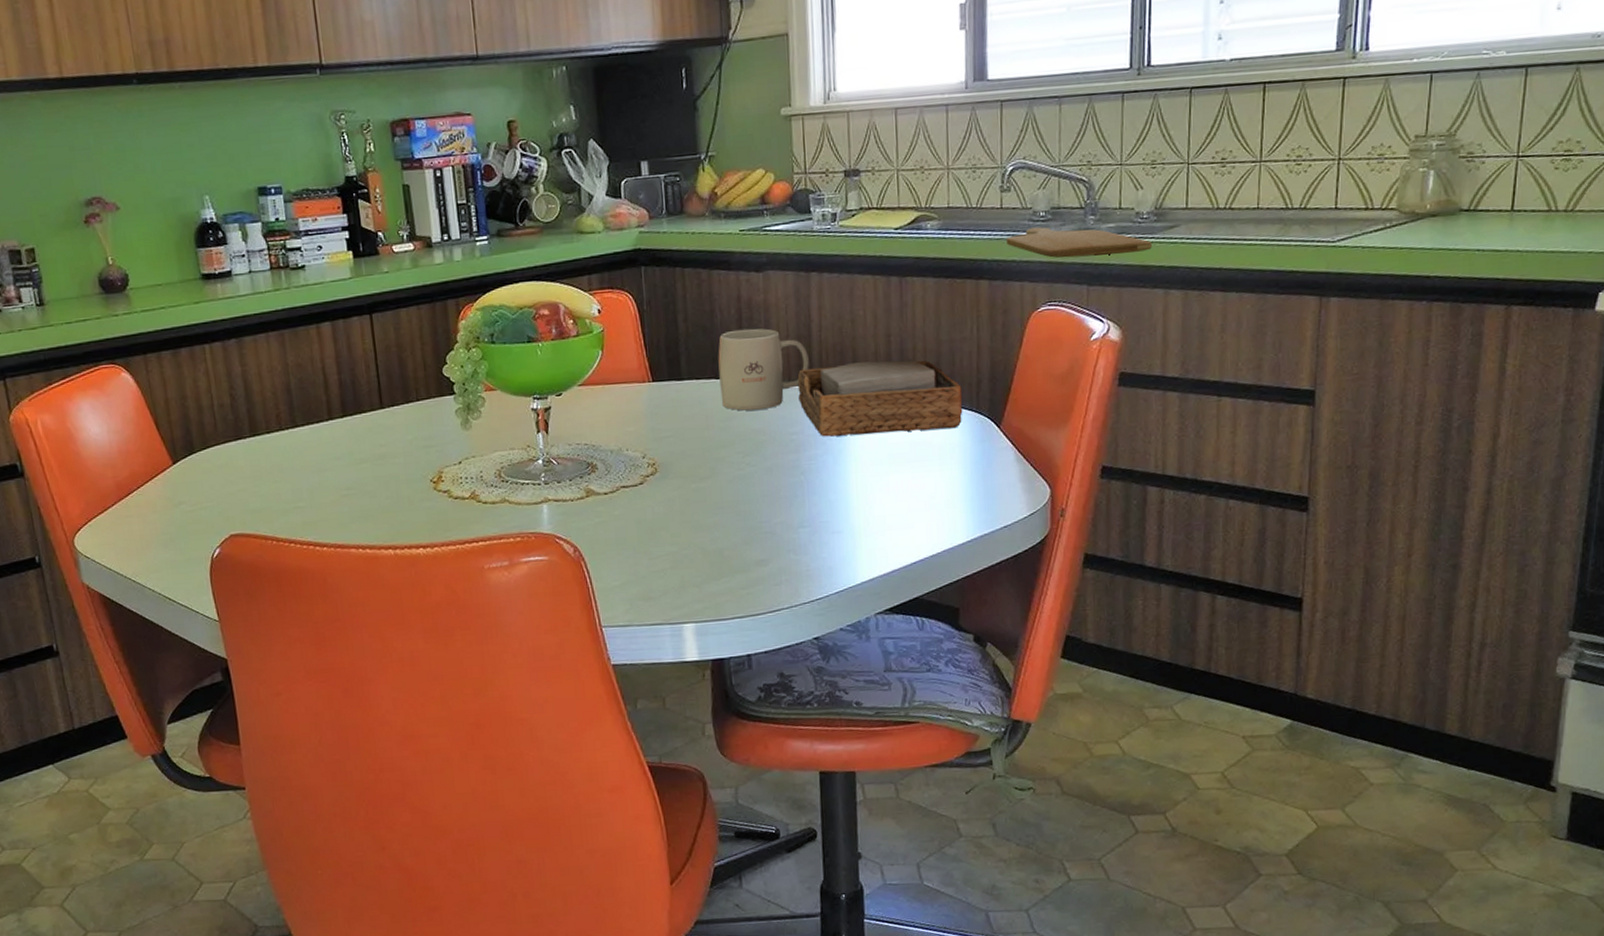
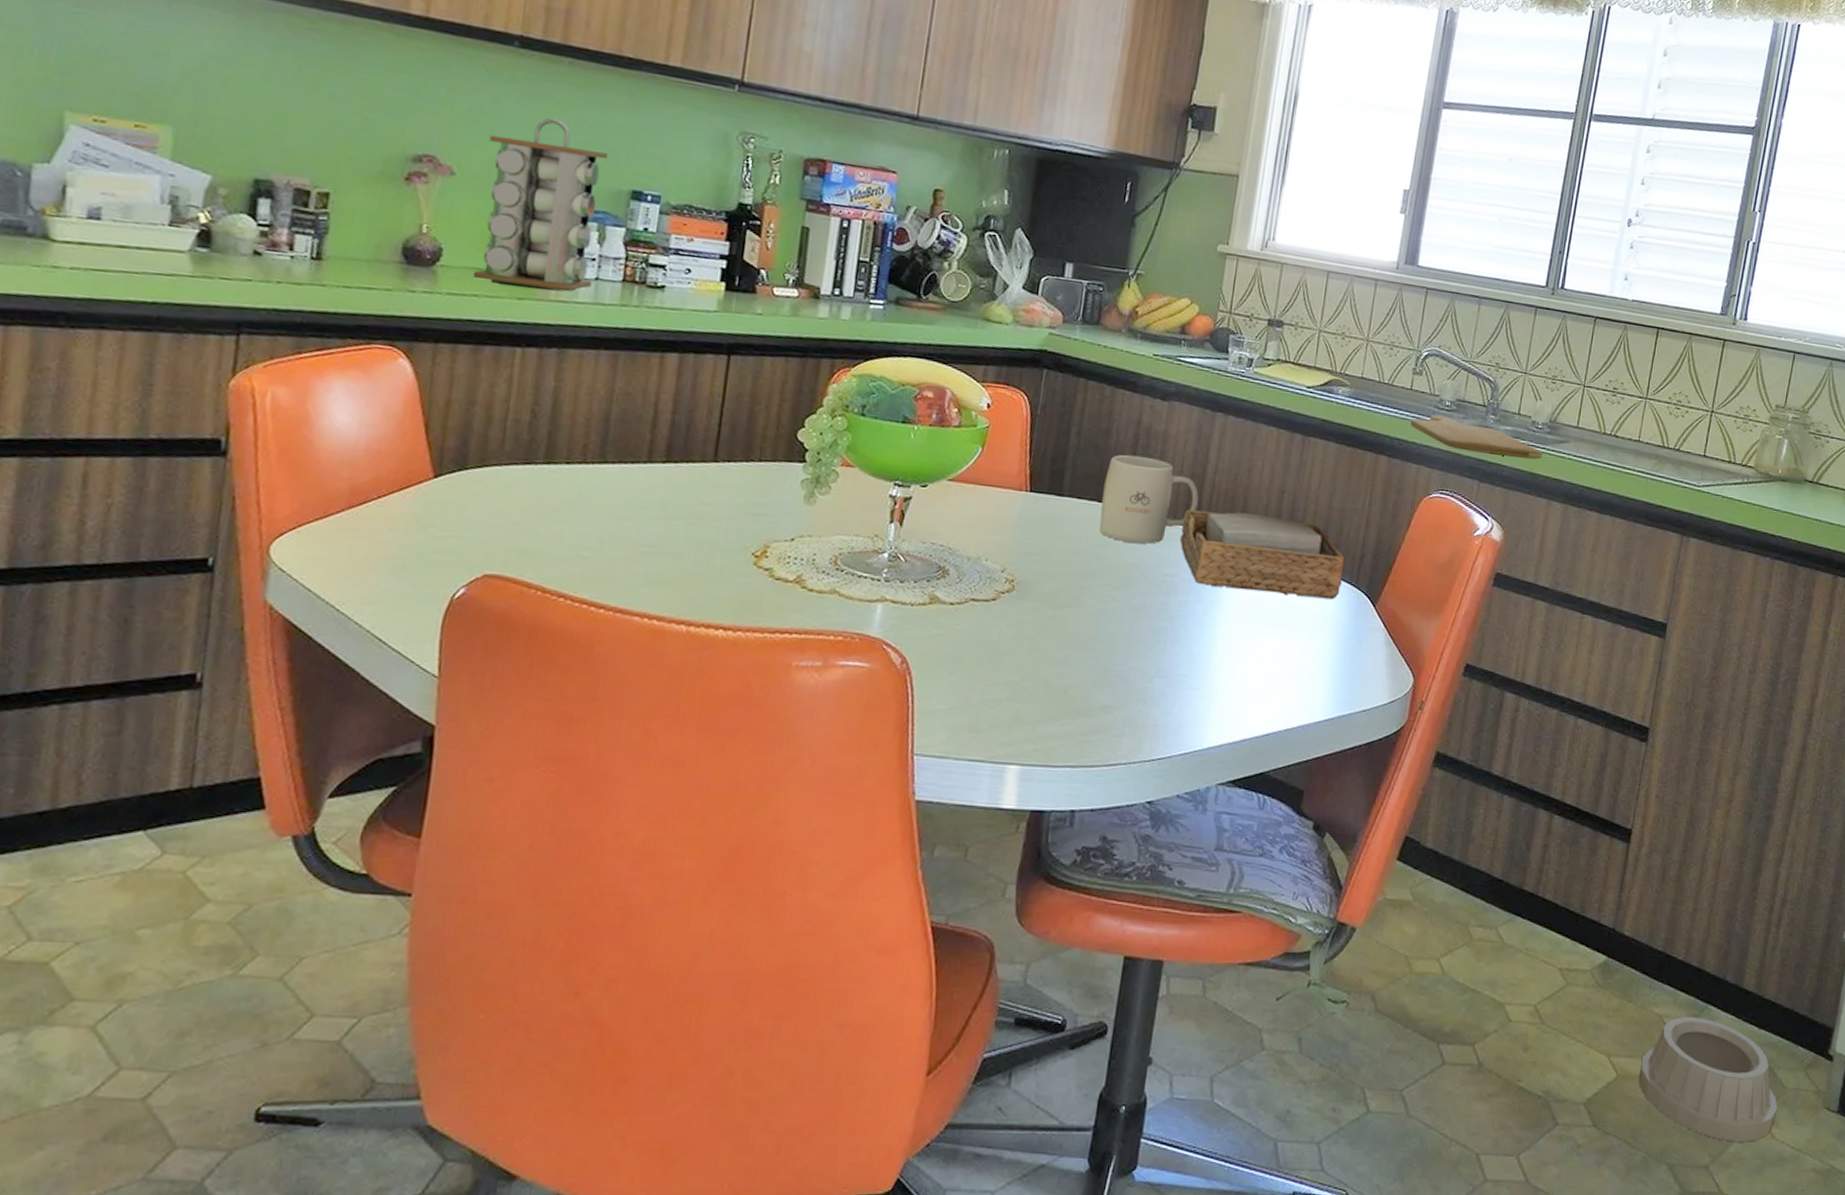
spice rack: none [136,139,248,294] -> present [472,118,608,292]
pet bowl: none [1342,765,1497,876] -> present [1639,1017,1778,1142]

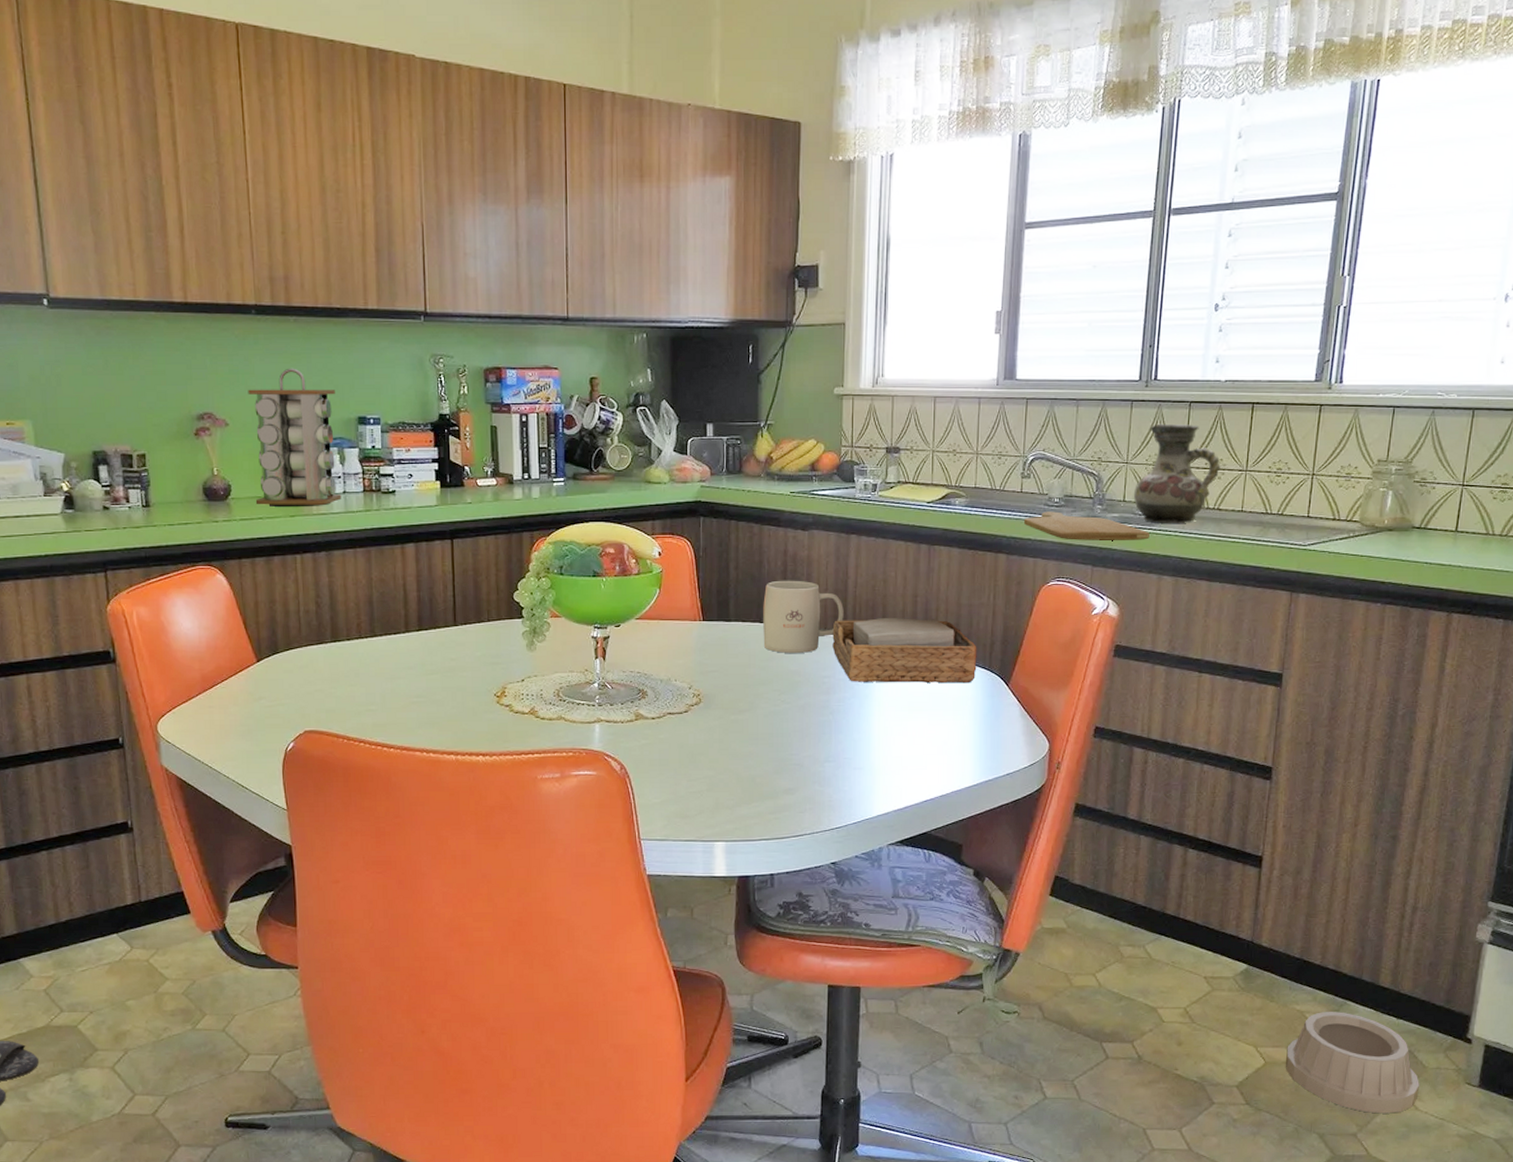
jug: none [1529,335,1621,447] -> present [1133,423,1221,524]

